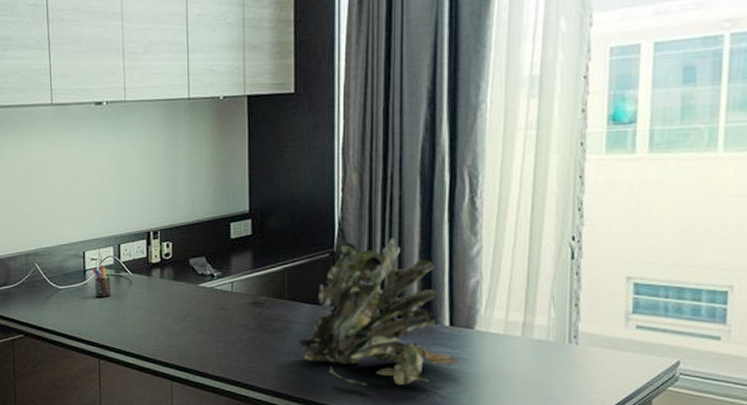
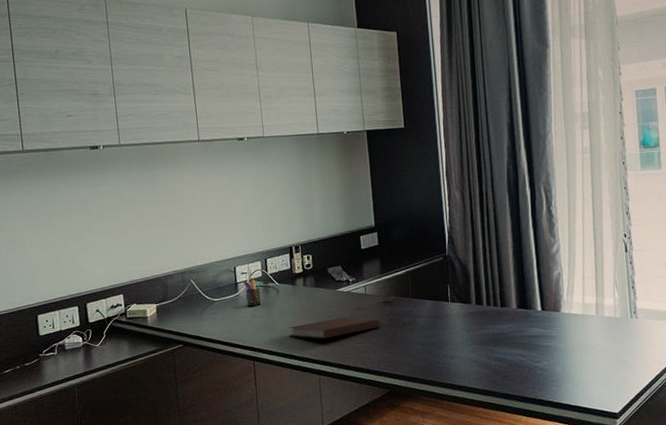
notebook: none [139,317,246,340] -> present [288,317,380,339]
plant: present [298,238,459,386] -> none [424,242,551,365]

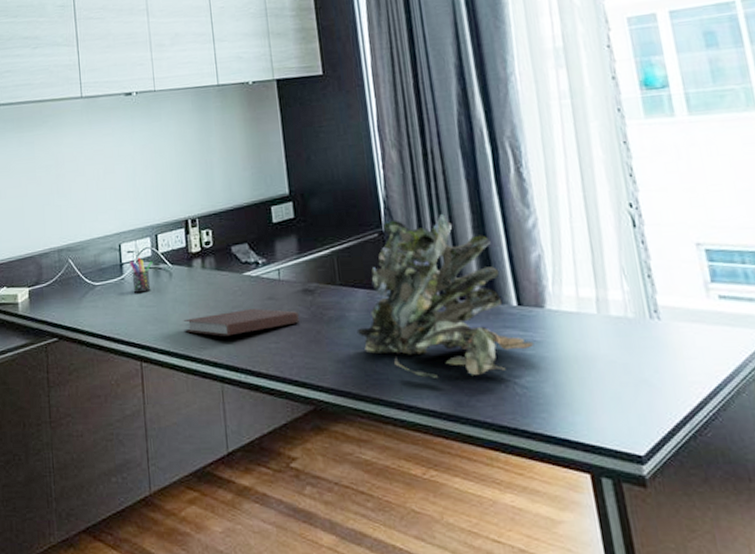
plant: none [424,242,551,365] -> present [357,214,534,378]

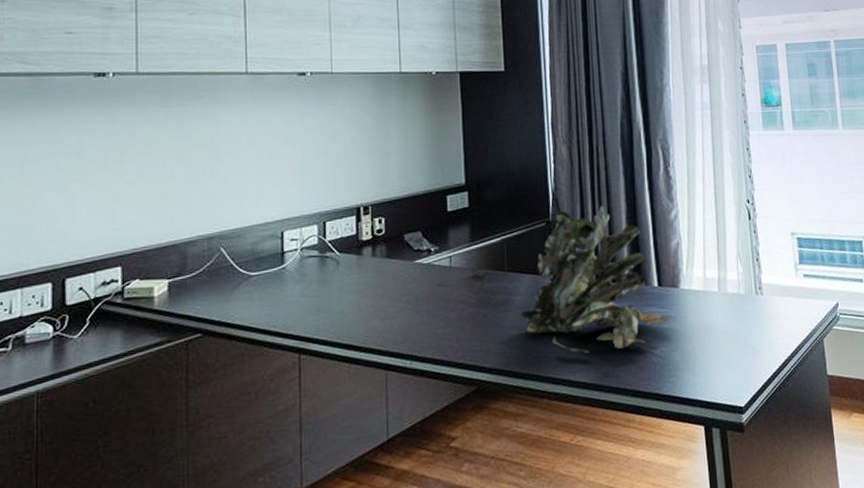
pen holder: present [129,257,153,293] -> none [292,245,319,283]
notebook: present [183,308,299,336] -> none [348,295,467,324]

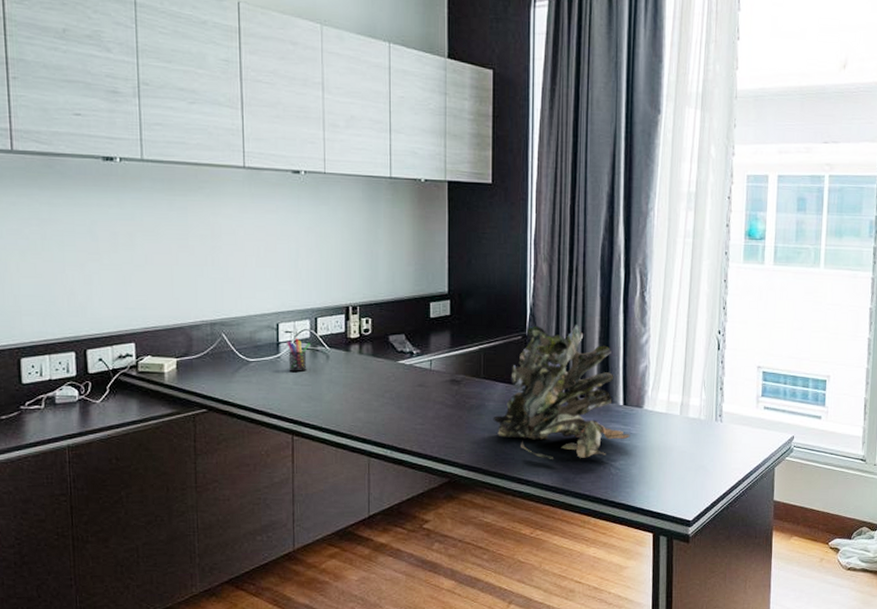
pen holder: none [292,245,319,283] -> present [287,338,311,372]

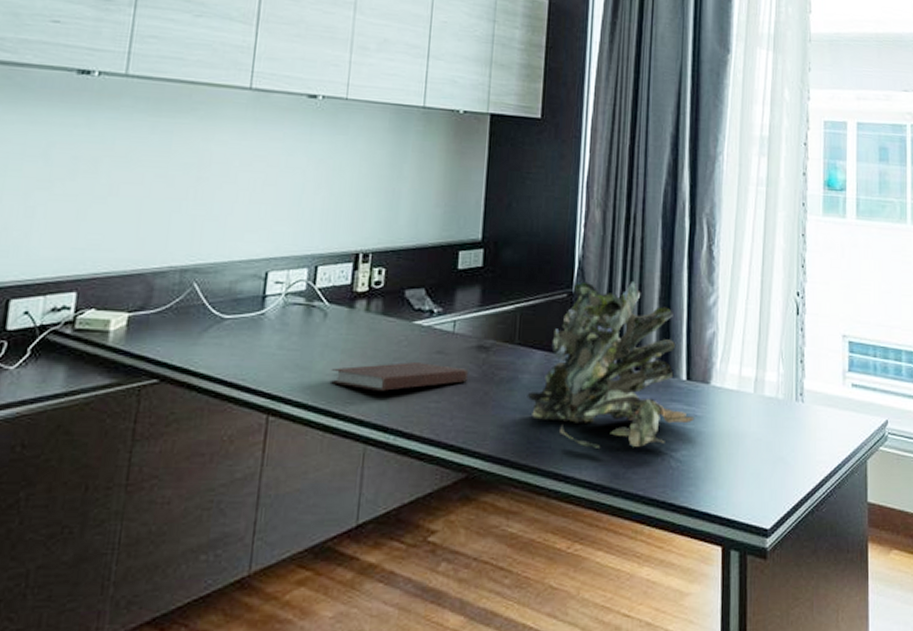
pen holder: present [287,338,311,372] -> none [273,290,306,333]
notebook: none [336,394,444,416] -> present [331,362,468,391]

